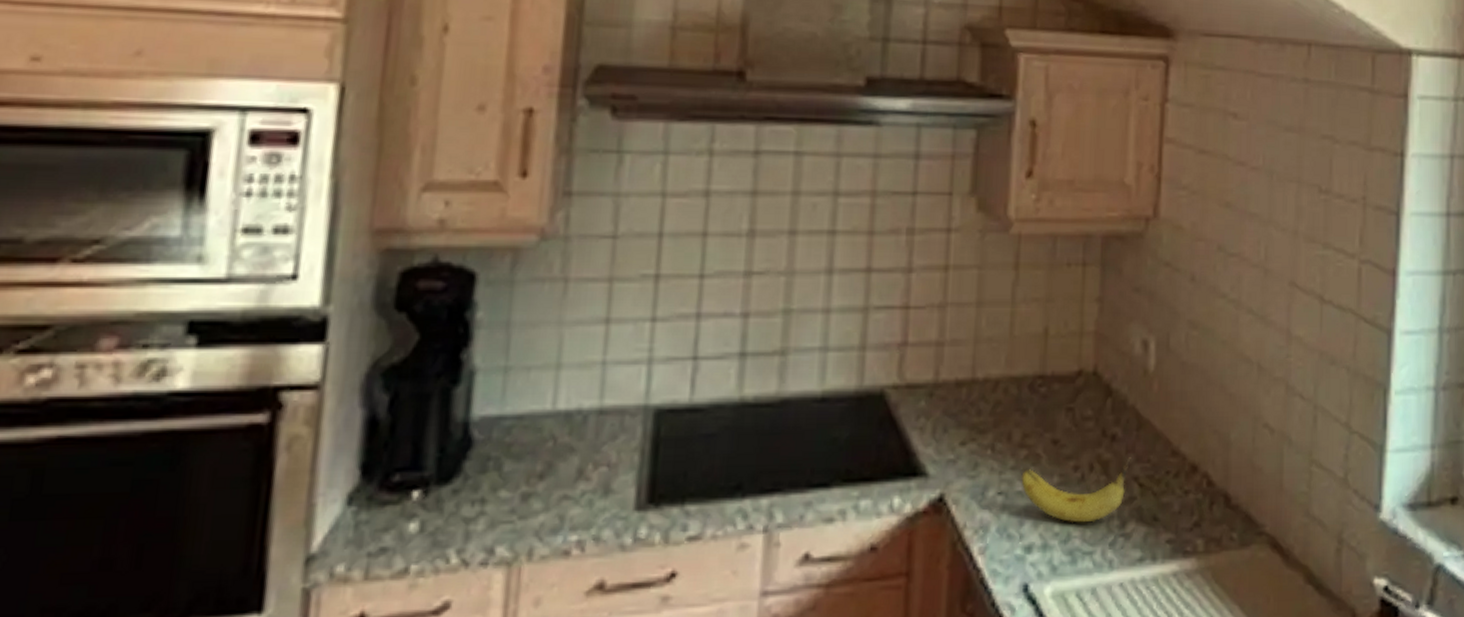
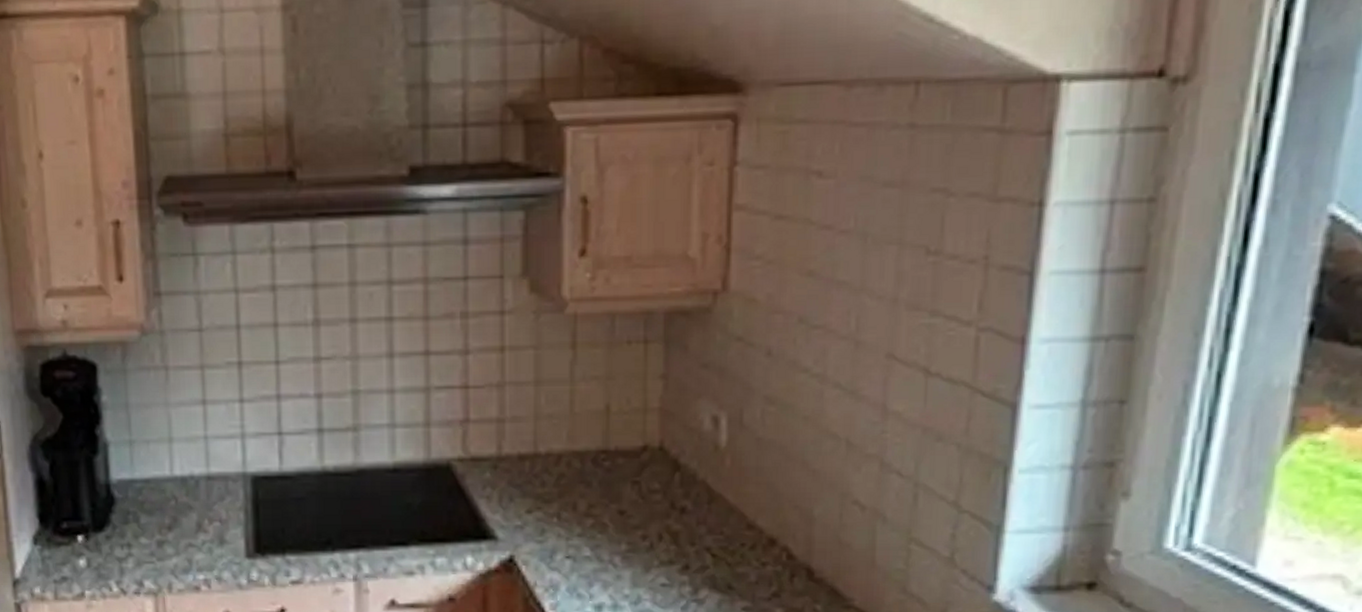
fruit: present [1021,457,1131,523] -> none [588,529,703,588]

